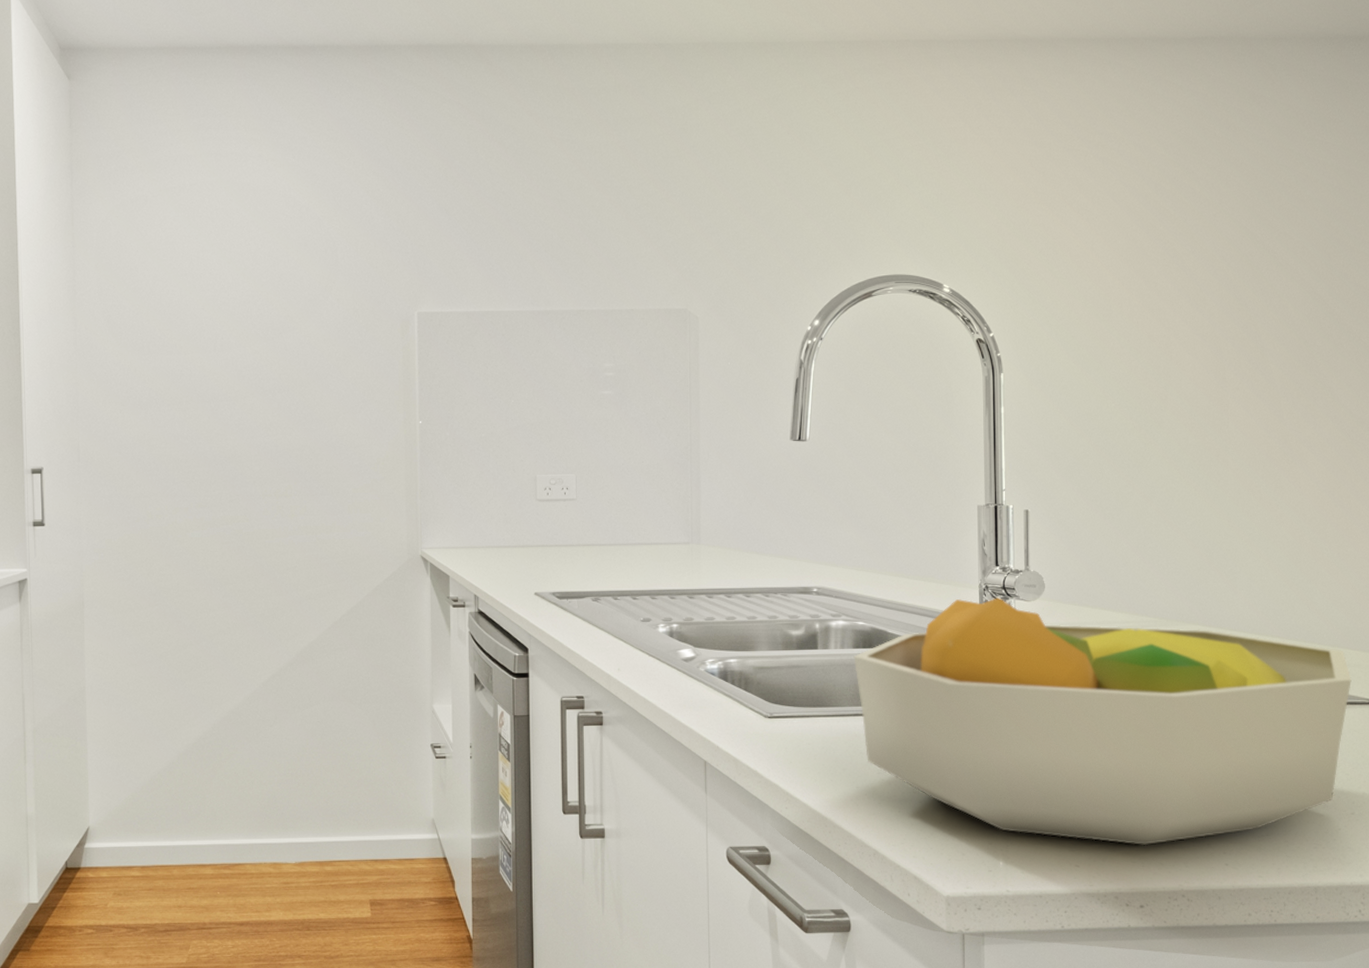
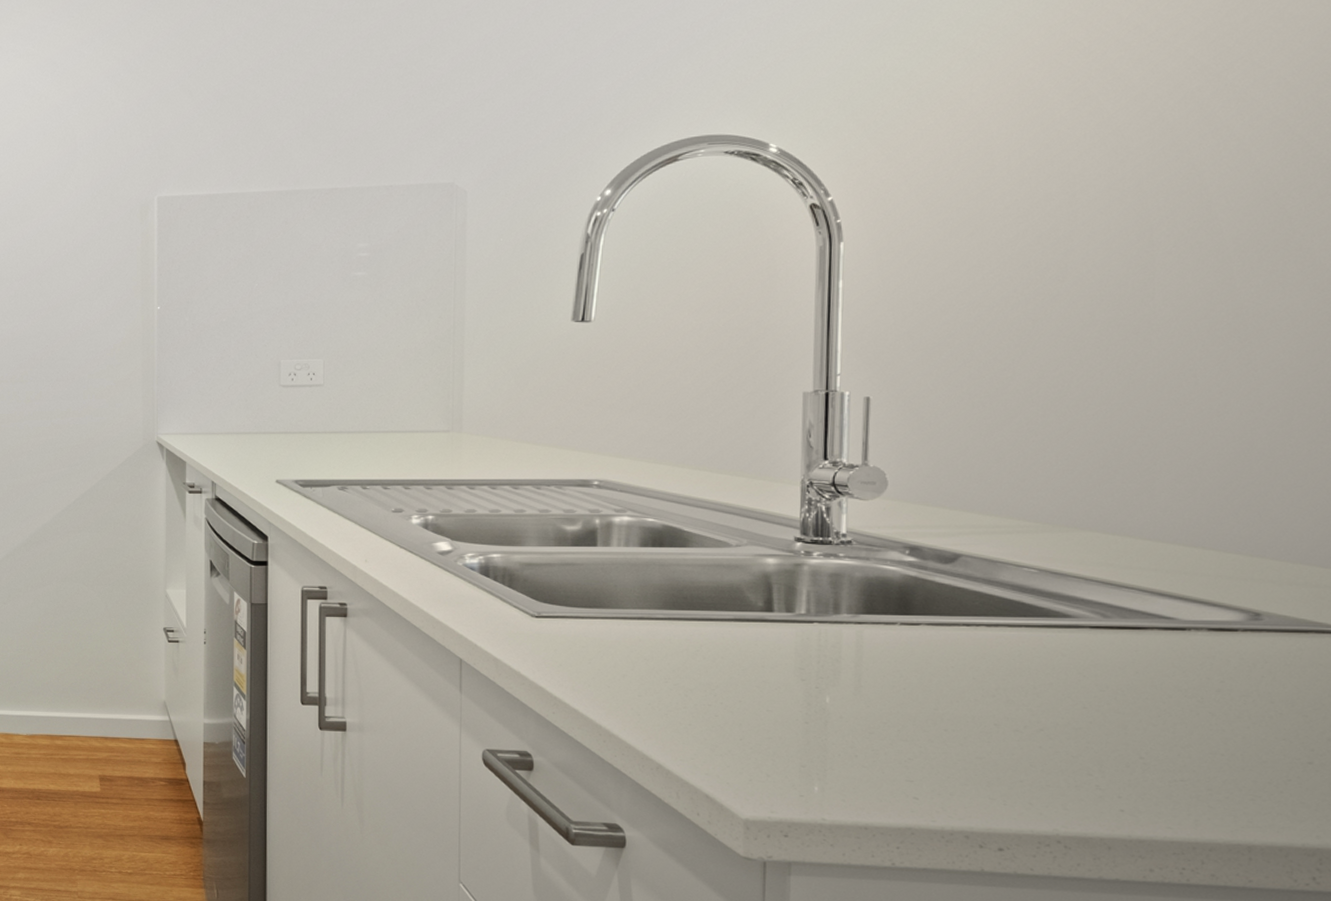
fruit bowl: present [853,596,1352,846] -> none [640,494,1319,782]

